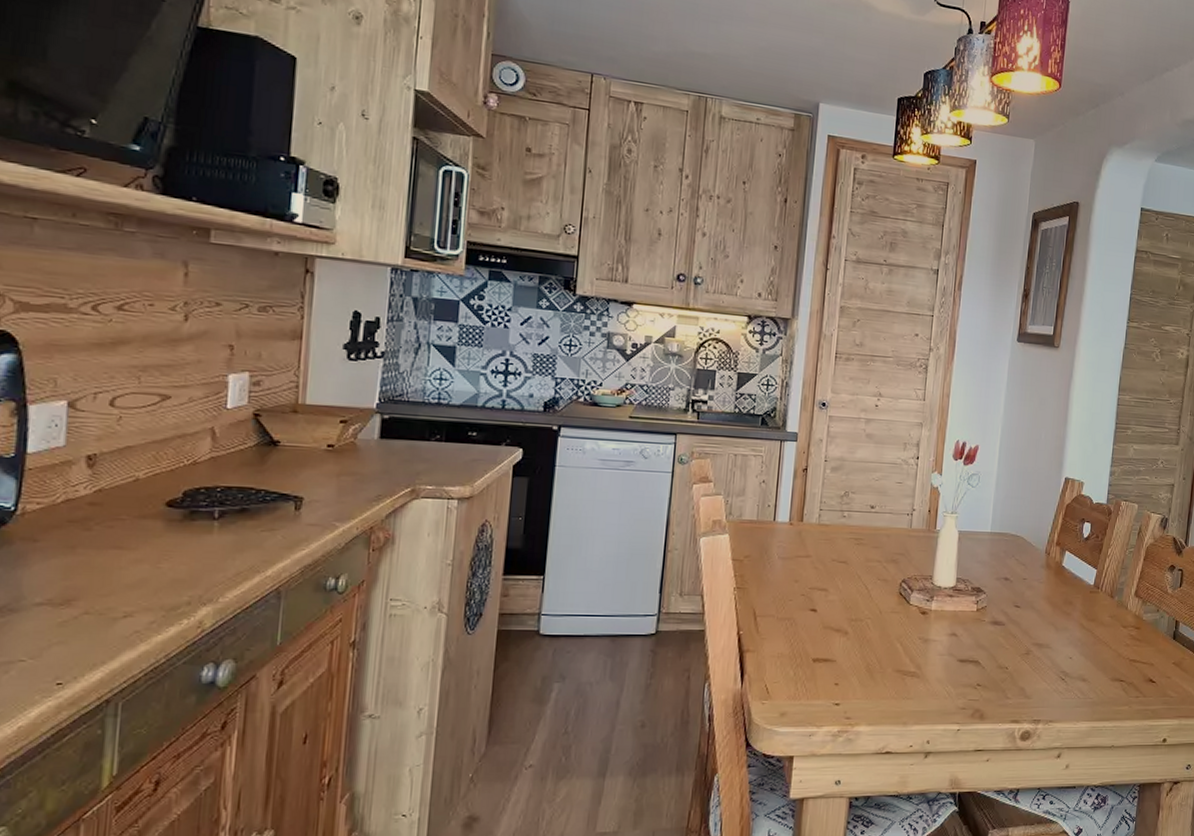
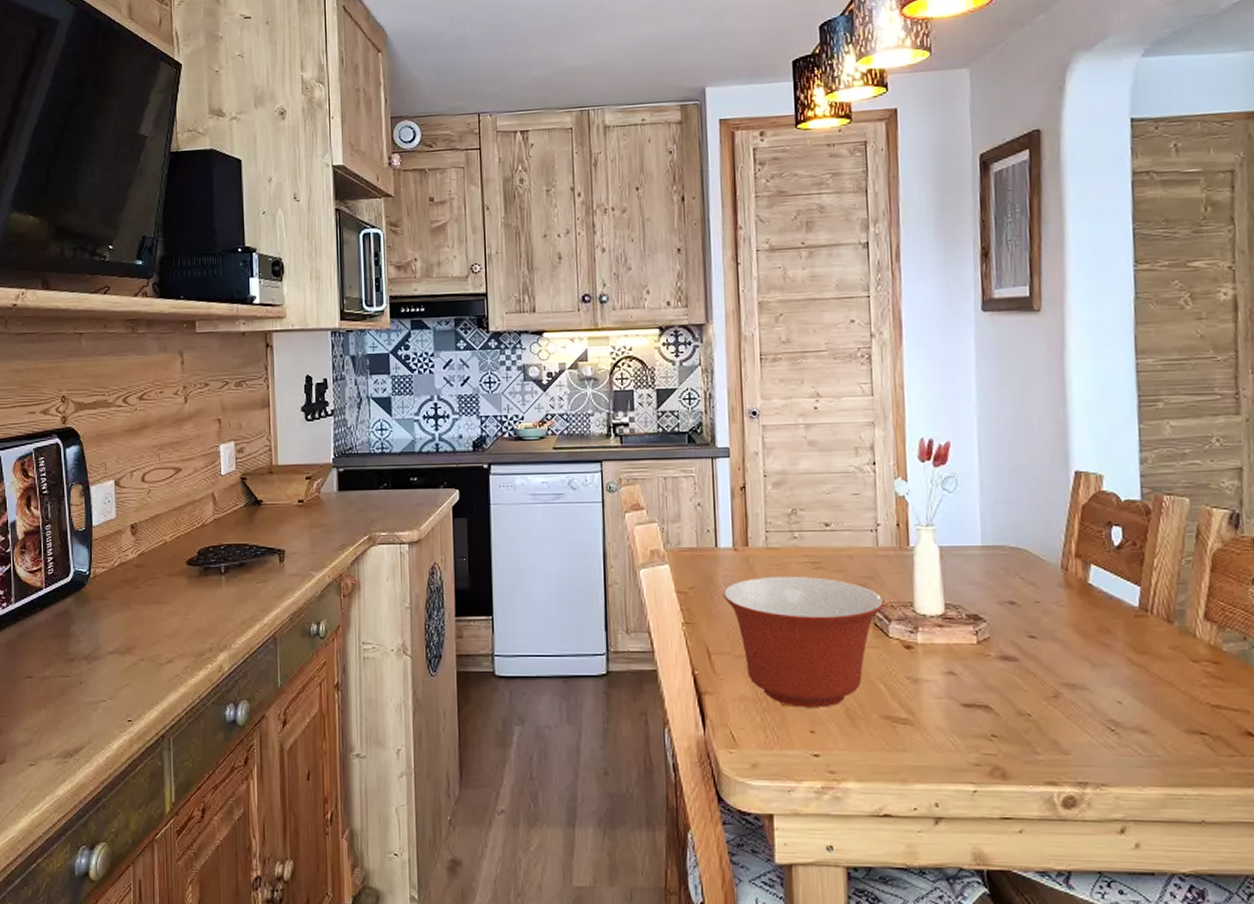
mixing bowl: none [774,549,910,663] -> present [722,576,885,707]

